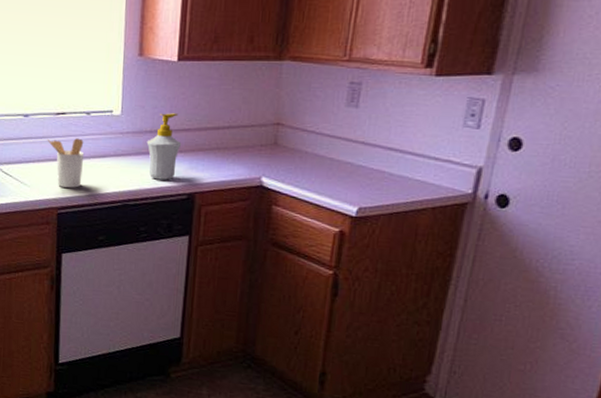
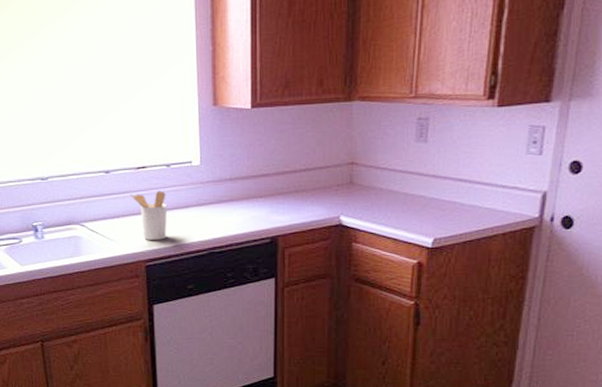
soap bottle: present [146,113,182,180] -> none [227,160,261,226]

